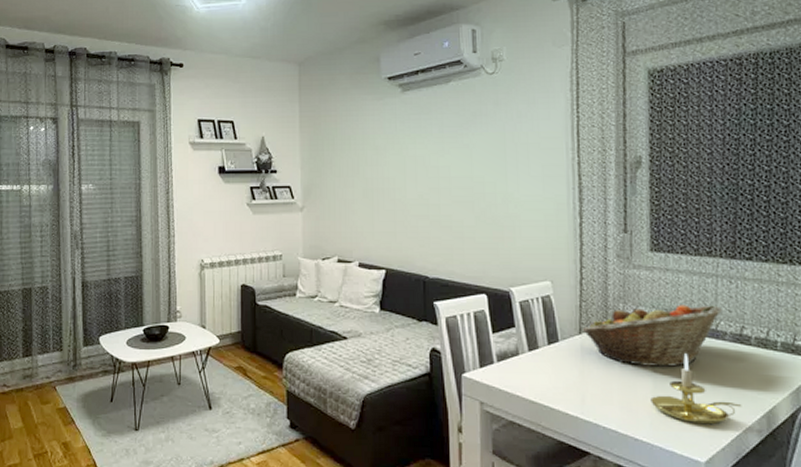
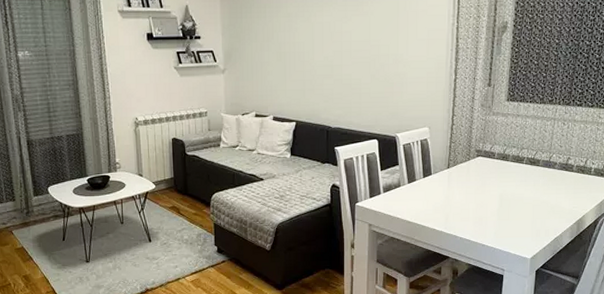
fruit basket: present [582,304,722,367] -> none [450,142,555,191]
candle holder: present [650,353,742,425] -> none [496,180,561,232]

